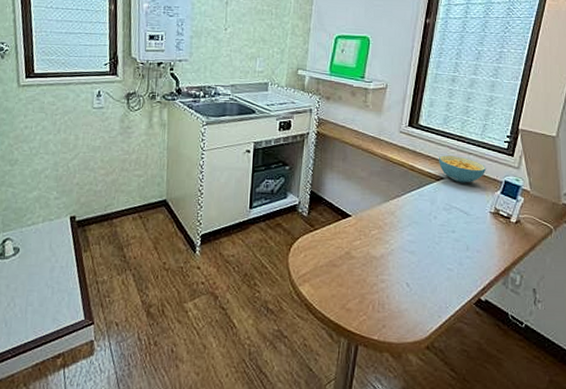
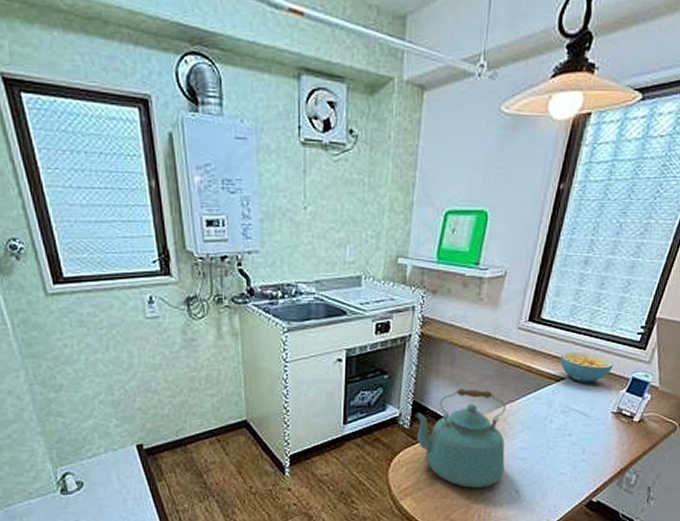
kettle: none [312,182,395,278] -> present [414,389,506,488]

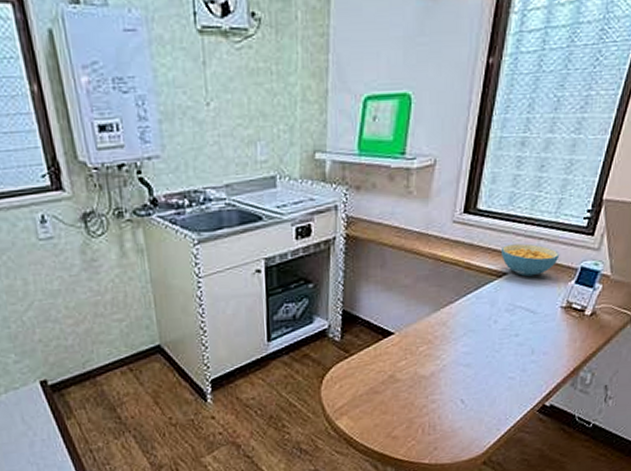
kettle: present [414,389,506,488] -> none [345,292,447,401]

